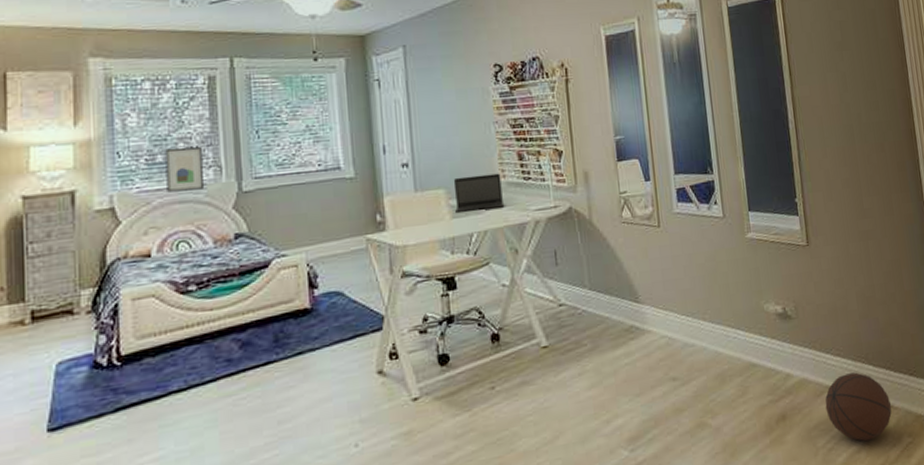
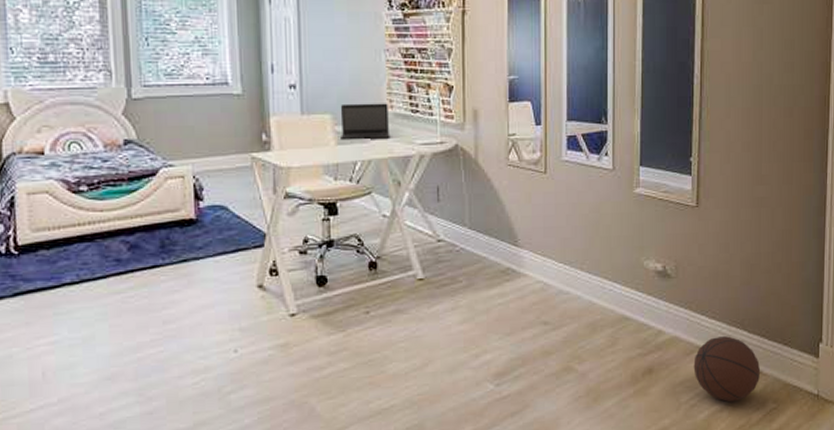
picture frame: present [165,146,204,193] -> none [57,48,95,93]

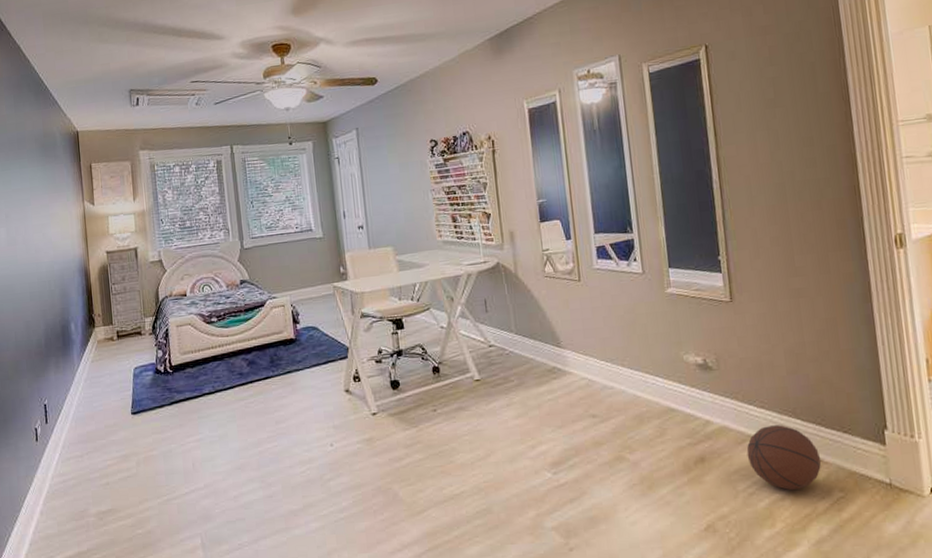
laptop: present [339,103,389,141] -> none [399,233,440,267]

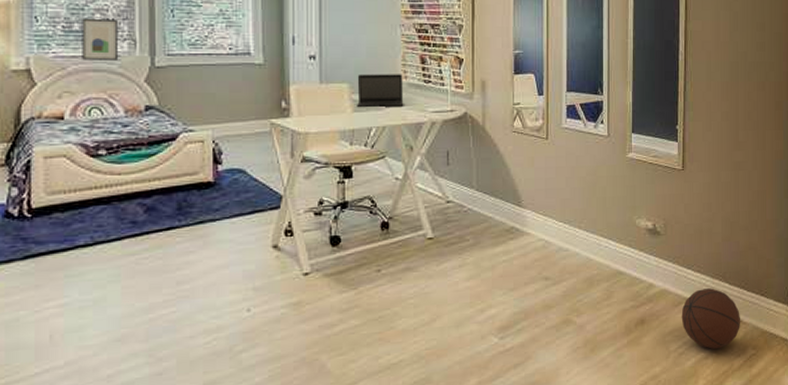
picture frame: none [191,214,218,249] -> present [82,18,119,60]
laptop: none [399,233,440,267] -> present [356,74,403,108]

